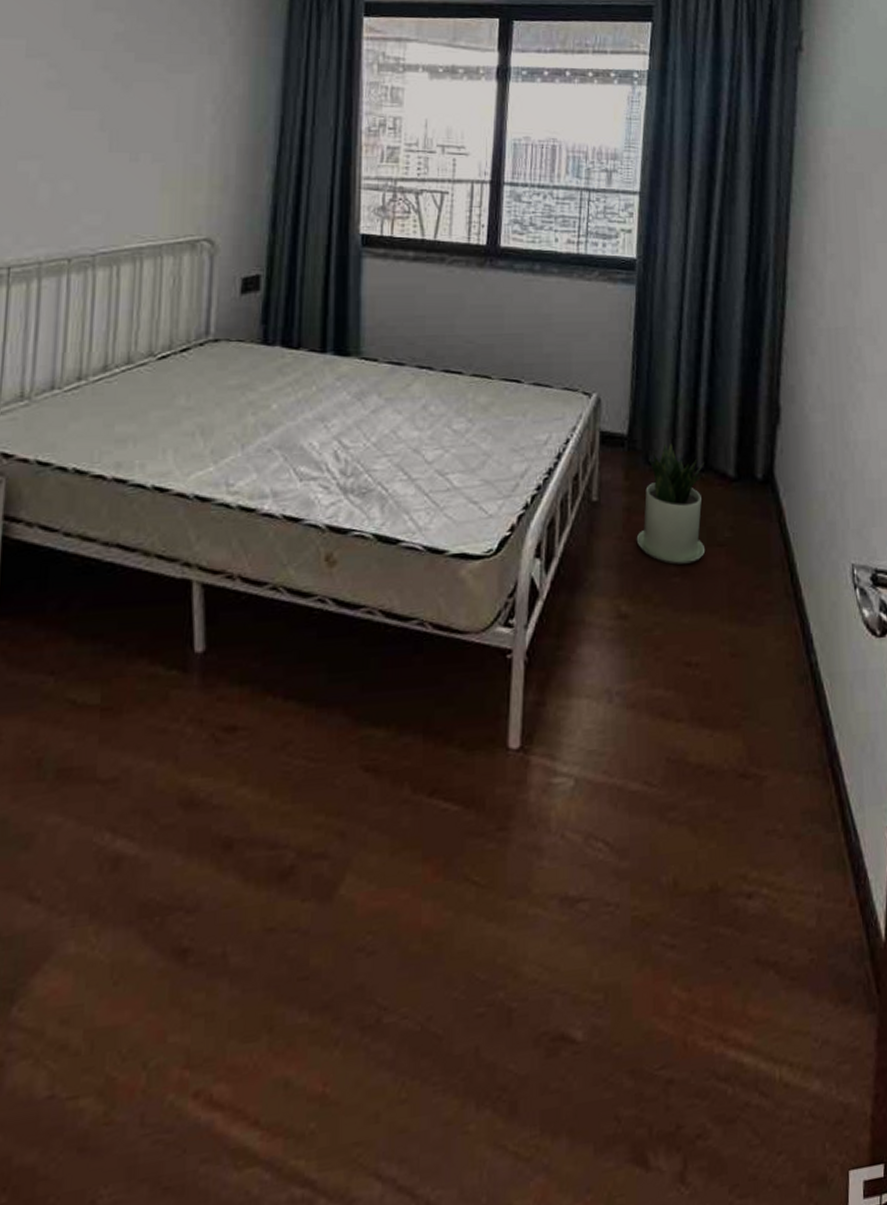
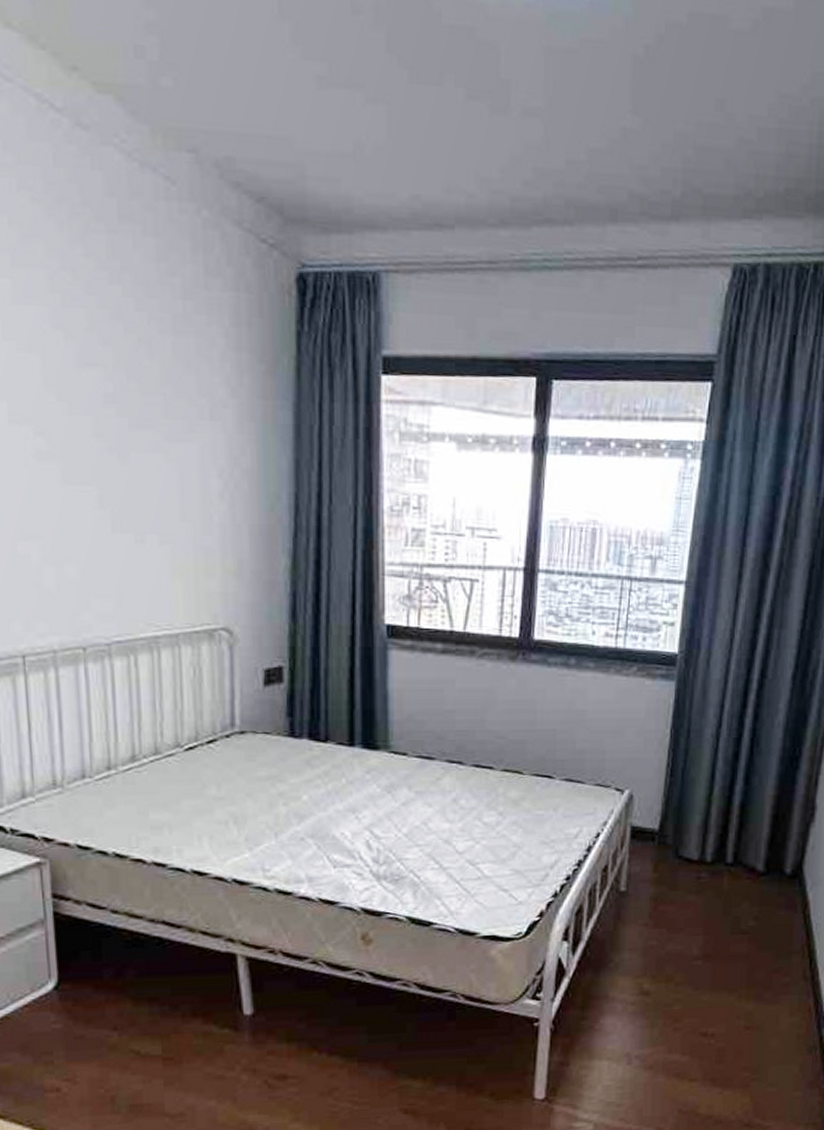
planter: present [636,444,706,565] -> none [662,839,734,949]

